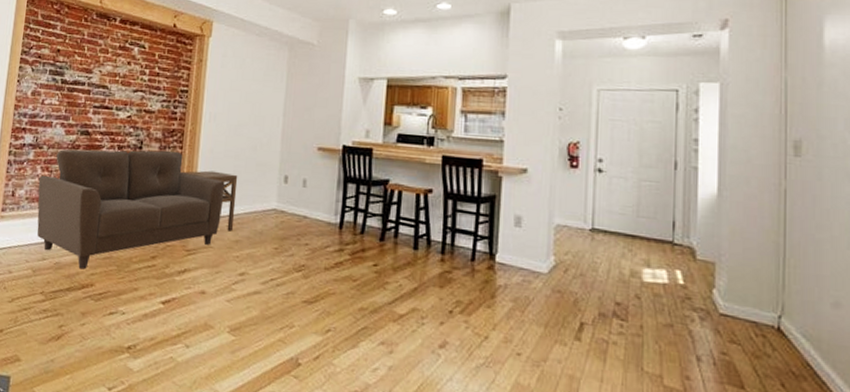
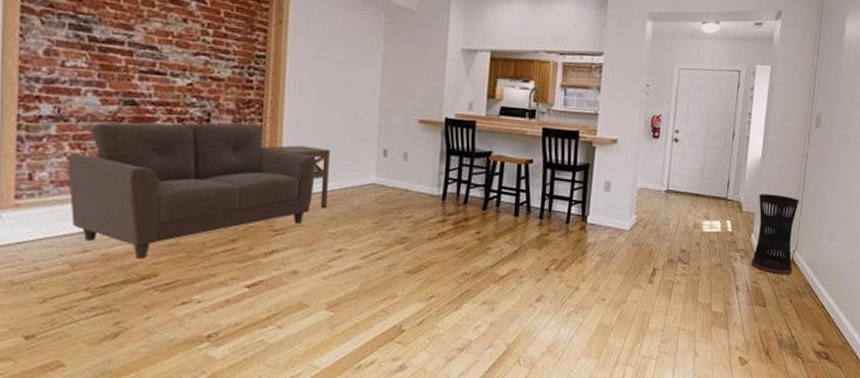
umbrella stand: none [716,238,781,348] -> present [751,194,799,275]

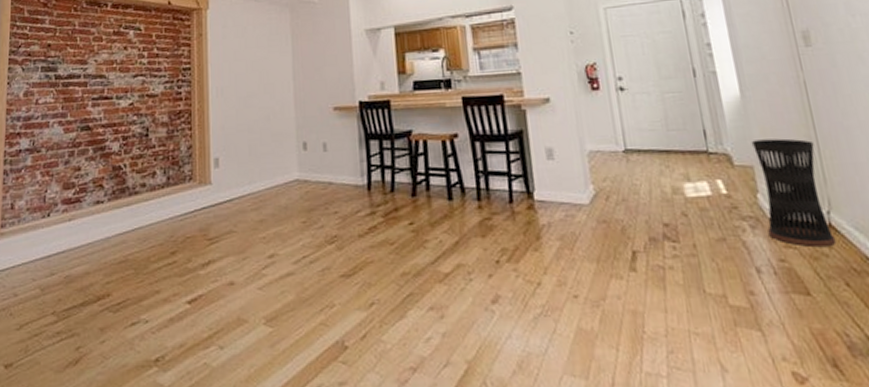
sofa: present [67,122,316,259] -> none [39,134,242,279]
side table: present [263,145,331,208] -> none [194,148,255,211]

